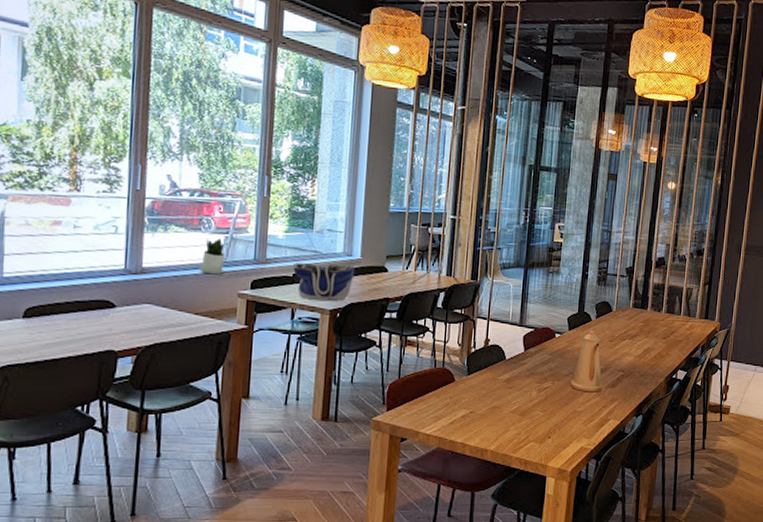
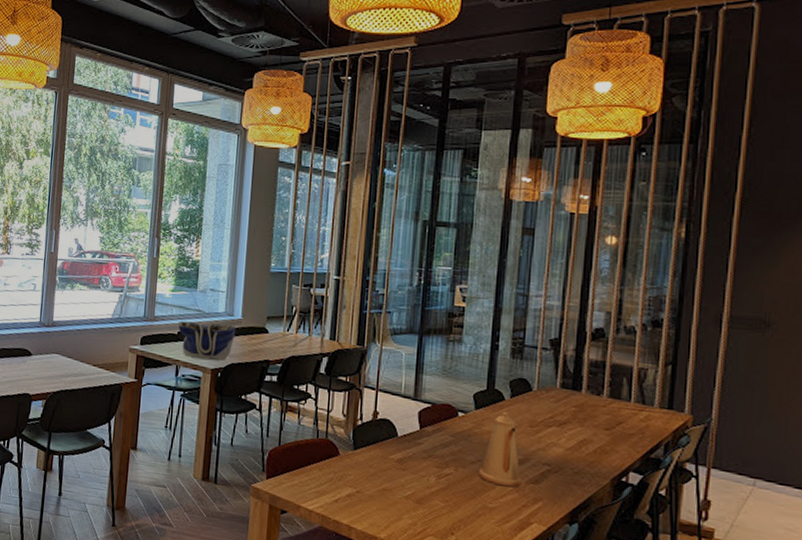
planter: present [199,238,226,275] -> none [97,296,120,330]

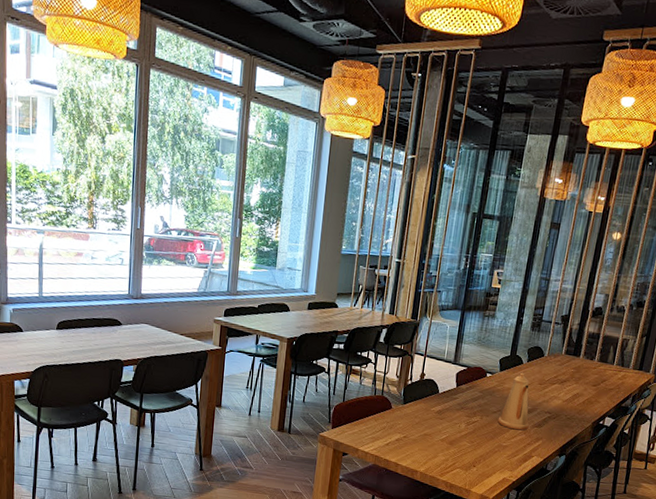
tote bag: present [178,321,236,361] -> none [258,296,310,331]

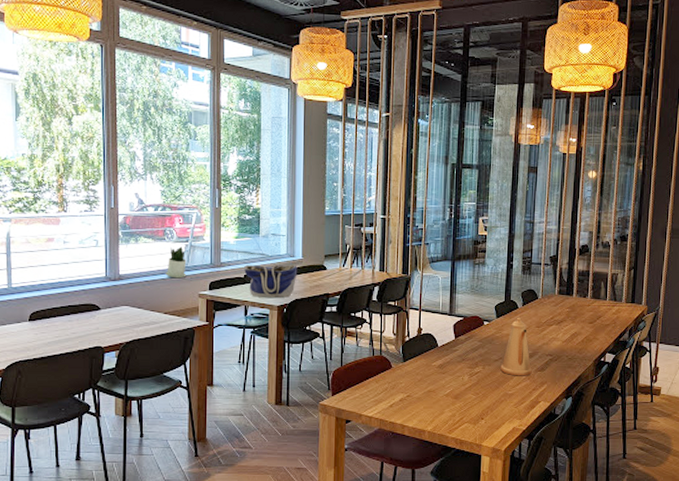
planter: none [184,272,205,303] -> present [165,246,187,279]
tote bag: none [258,296,310,331] -> present [244,264,298,298]

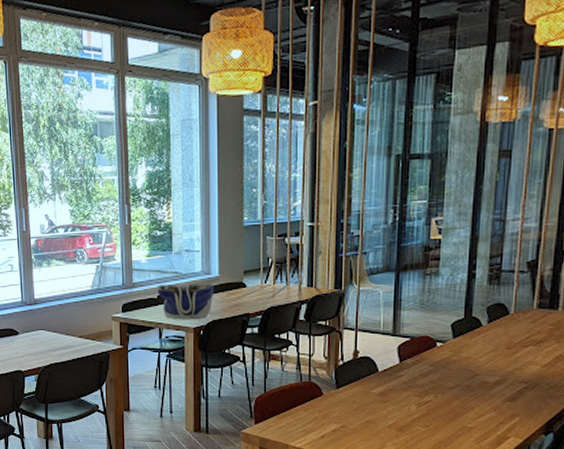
planter: present [165,246,187,279] -> none [78,268,99,301]
coffee pot: present [500,317,532,376] -> none [457,337,500,407]

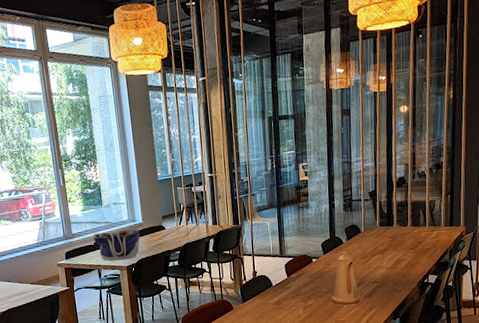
coffee pot: none [457,337,500,407] -> present [331,251,361,305]

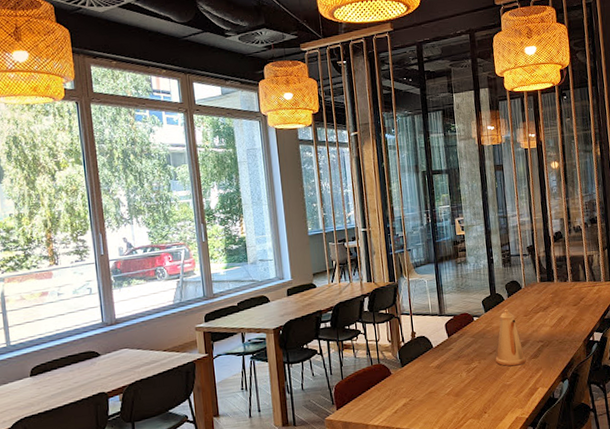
tote bag: present [93,228,140,261] -> none [236,287,289,323]

